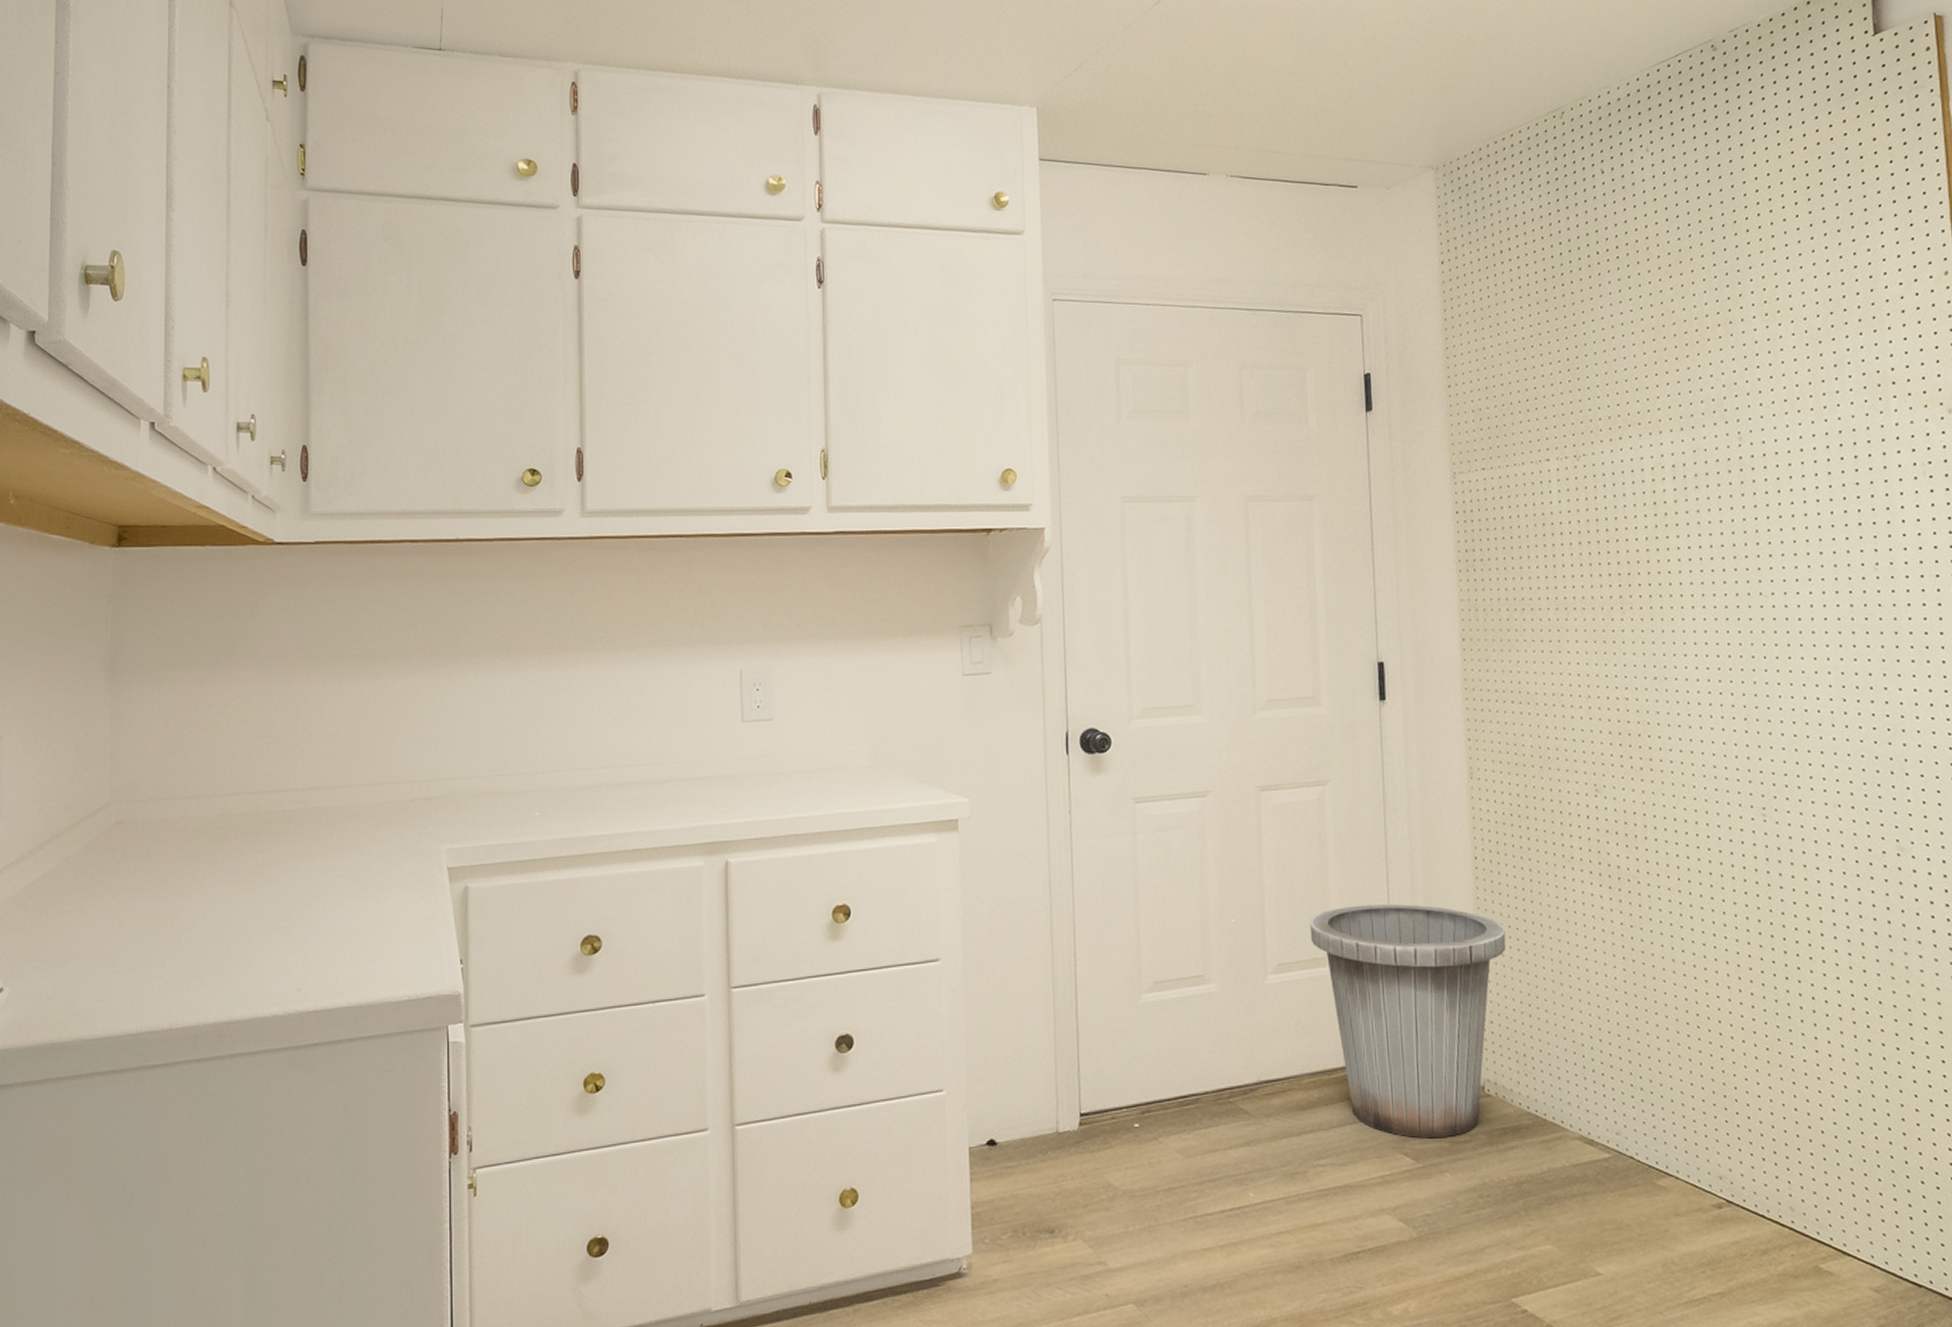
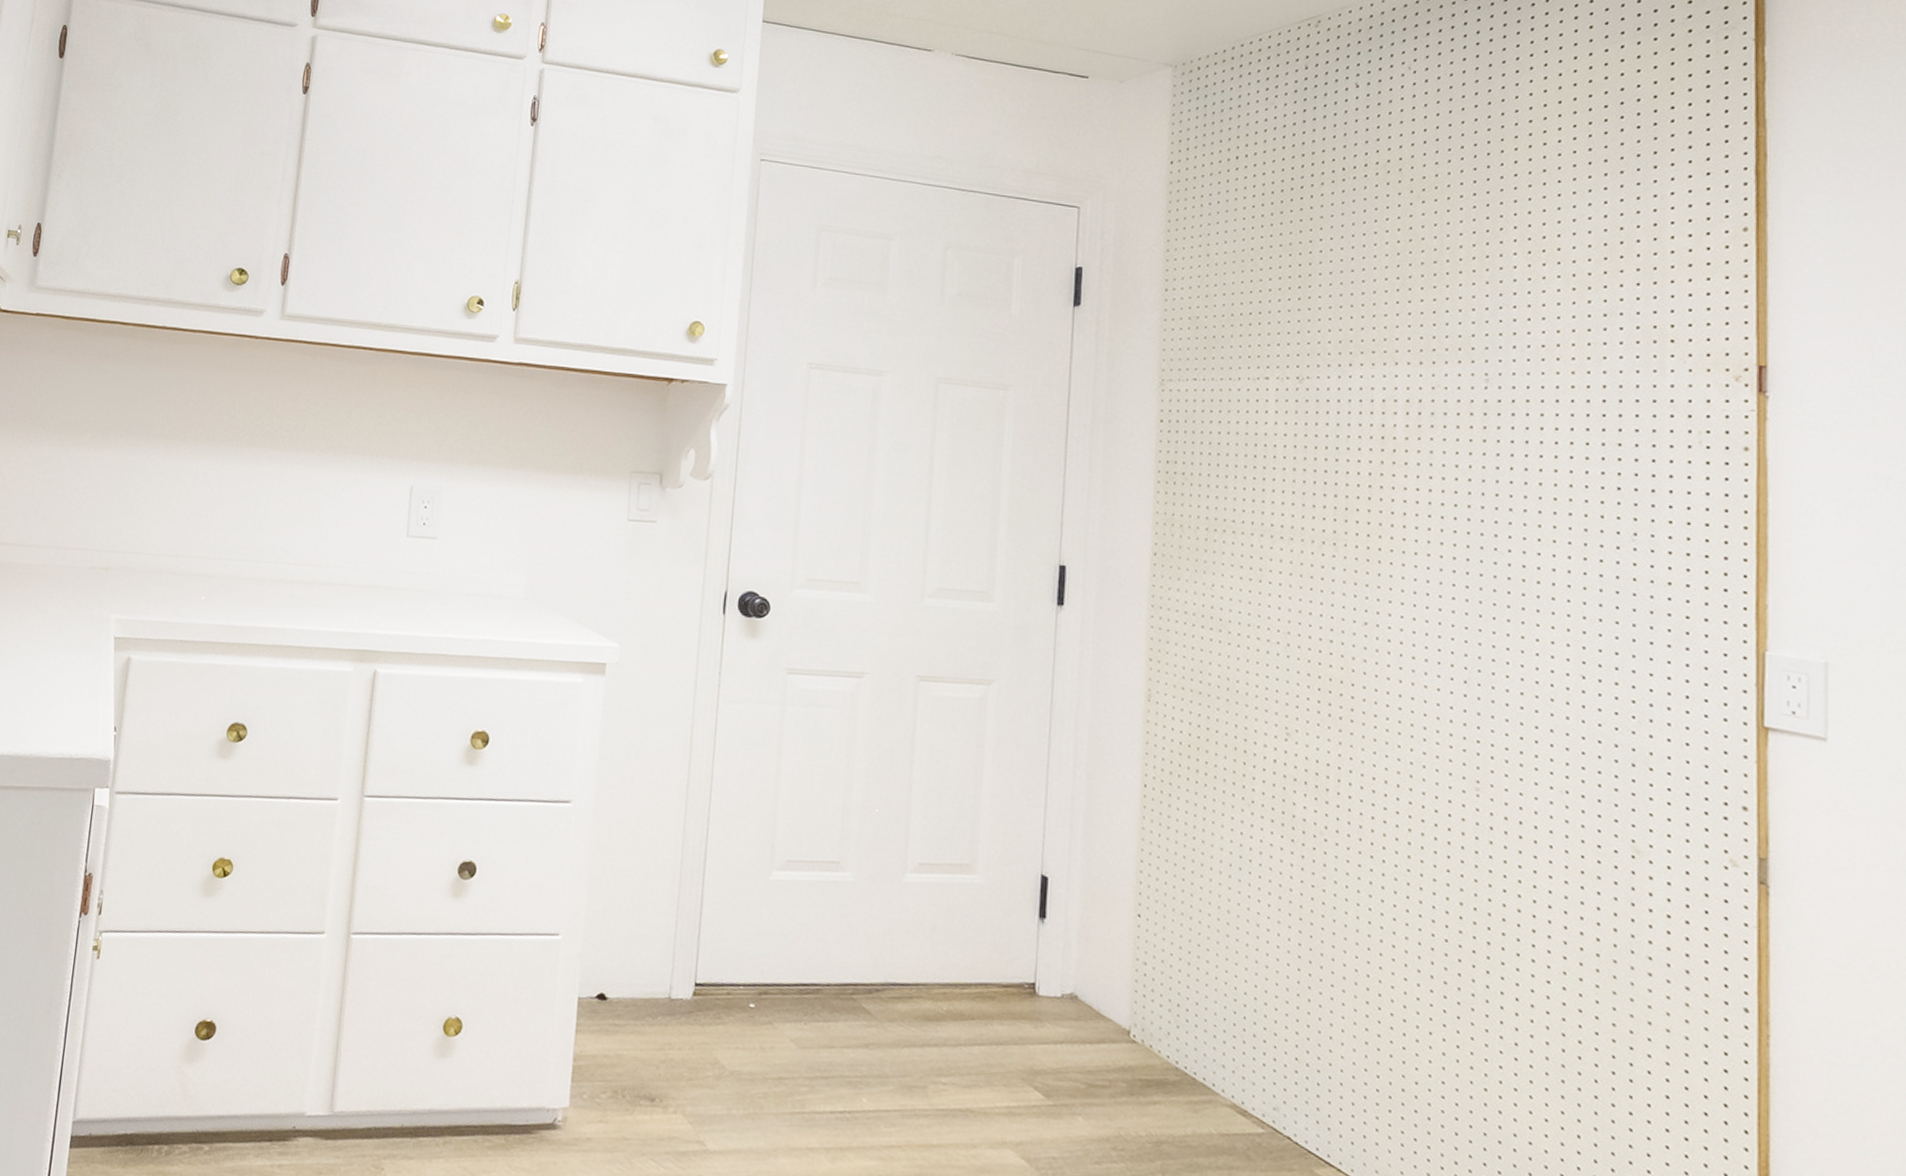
trash can: present [1309,904,1507,1137] -> none [956,814,1171,1078]

